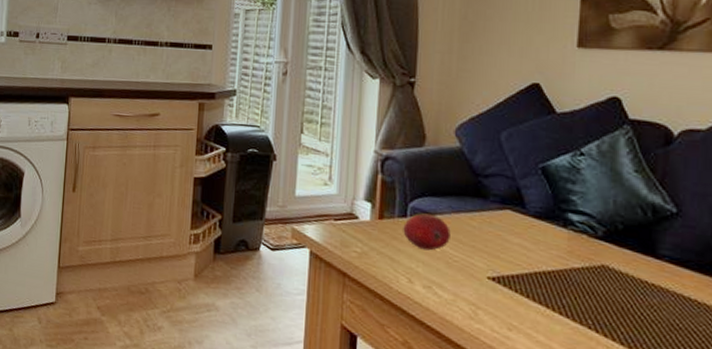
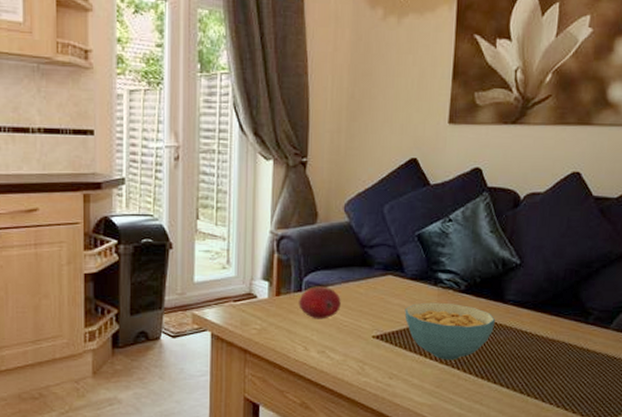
cereal bowl: none [526,245,646,321] -> present [404,302,496,361]

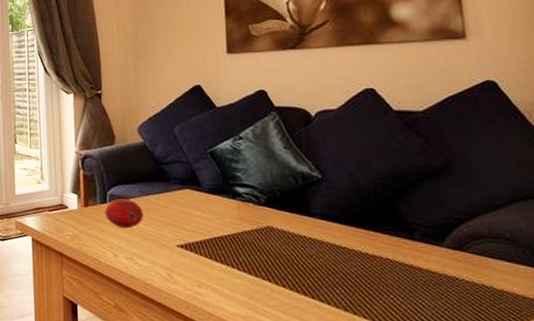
cereal bowl: present [404,302,496,361] -> none [206,214,304,273]

